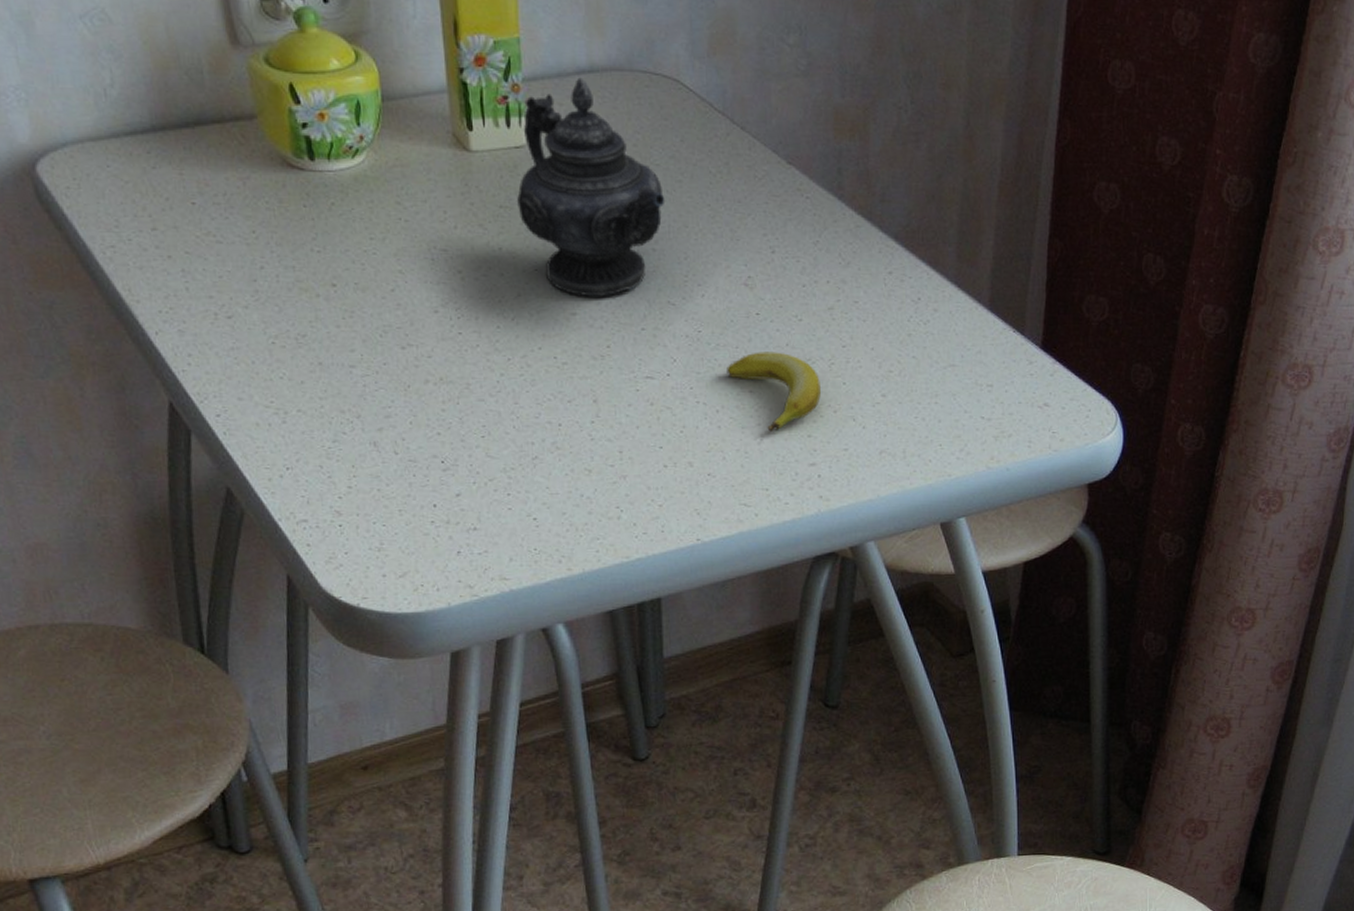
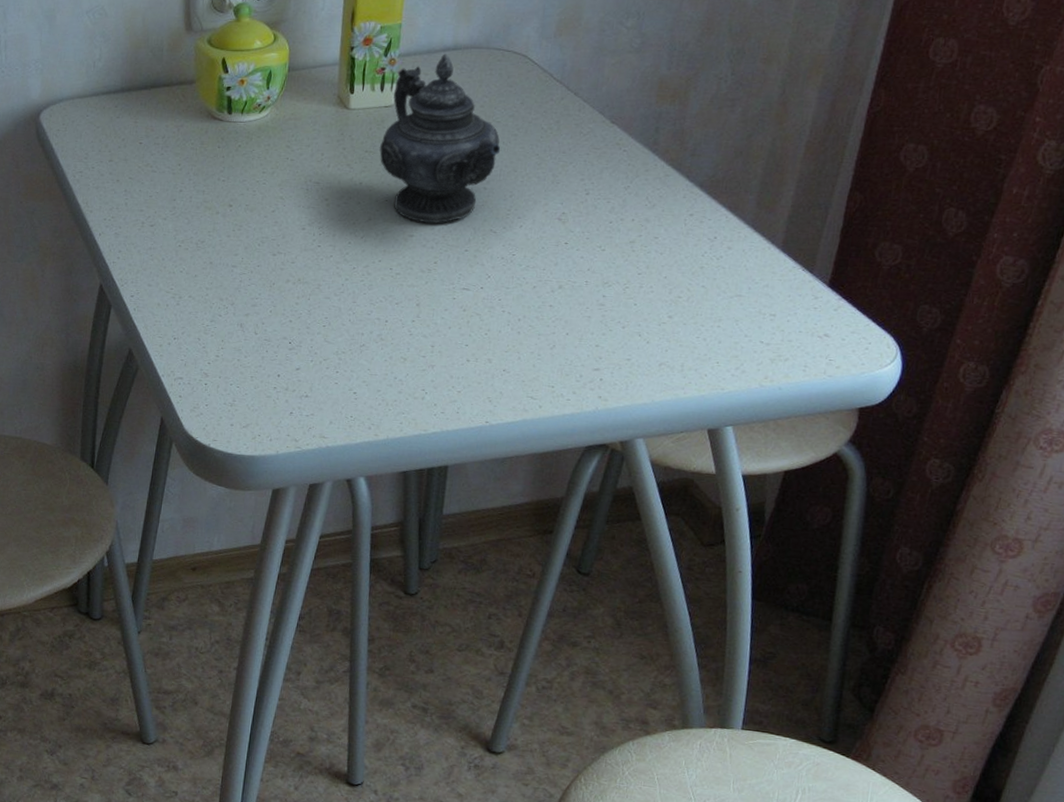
banana: present [727,352,821,432] -> none [532,274,614,340]

